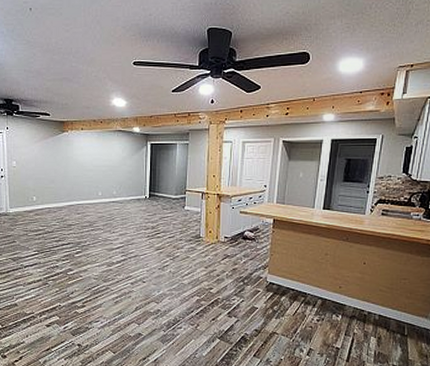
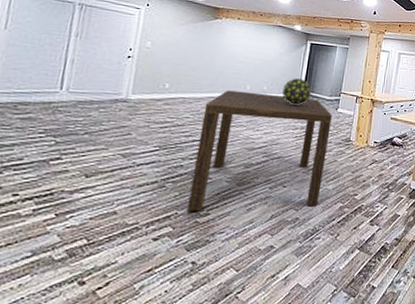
dining table: none [67,198,180,304] -> present [187,90,332,211]
decorative sphere: none [131,180,158,207] -> present [282,78,312,106]

